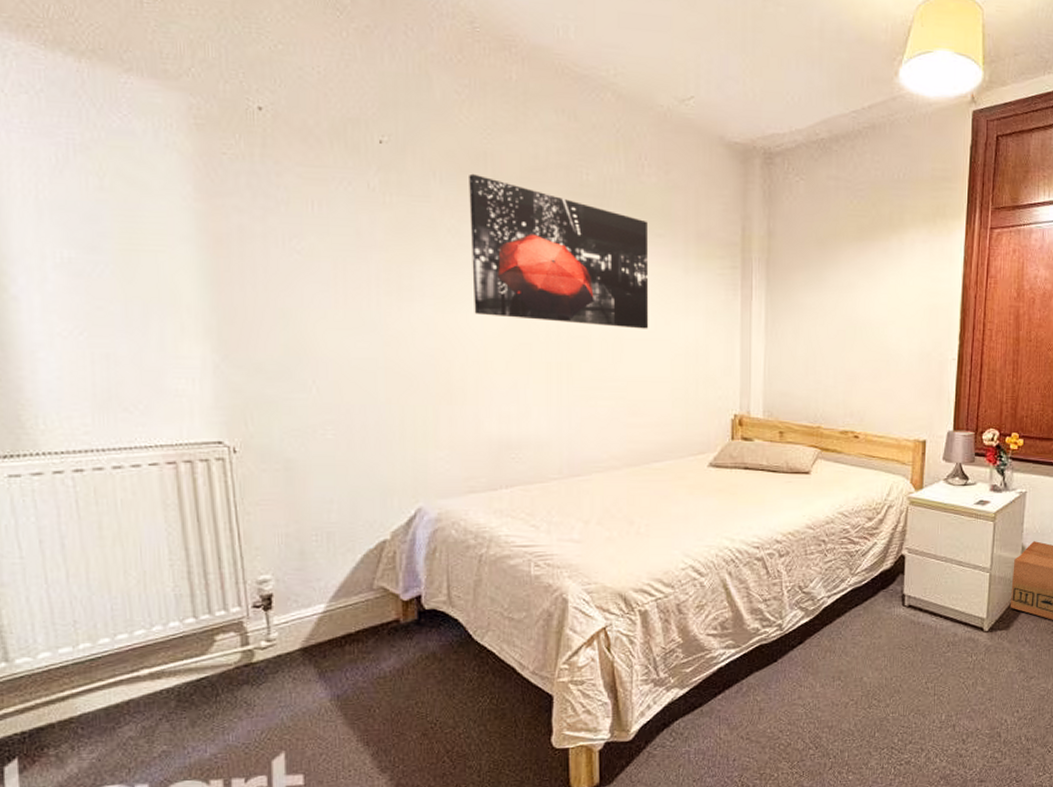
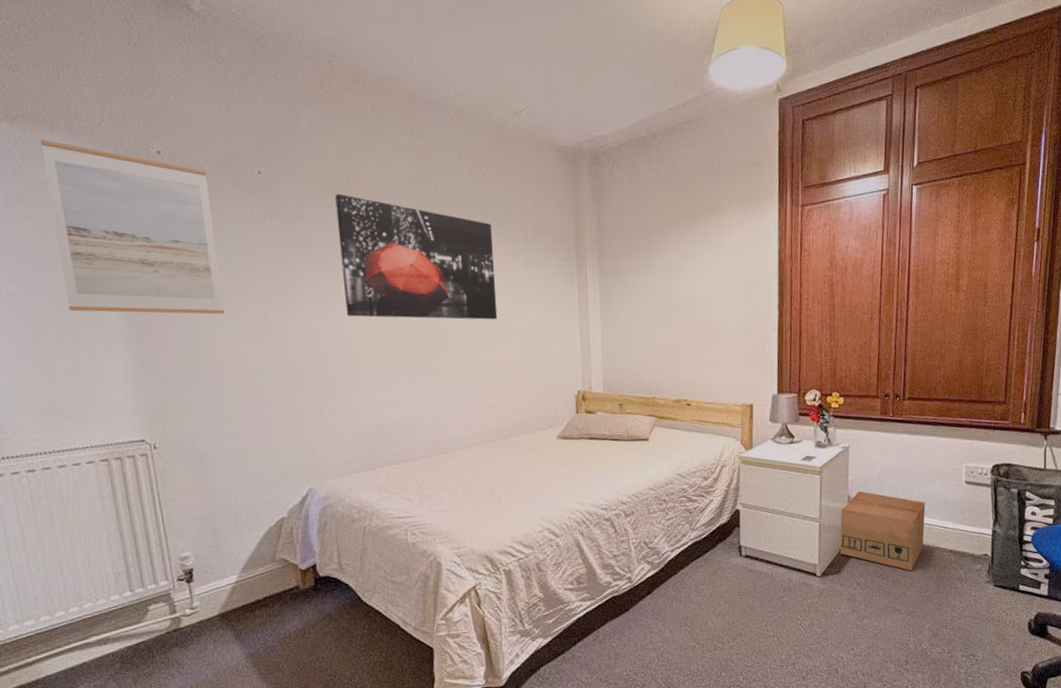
wall art: none [115,81,330,302] -> present [41,140,225,315]

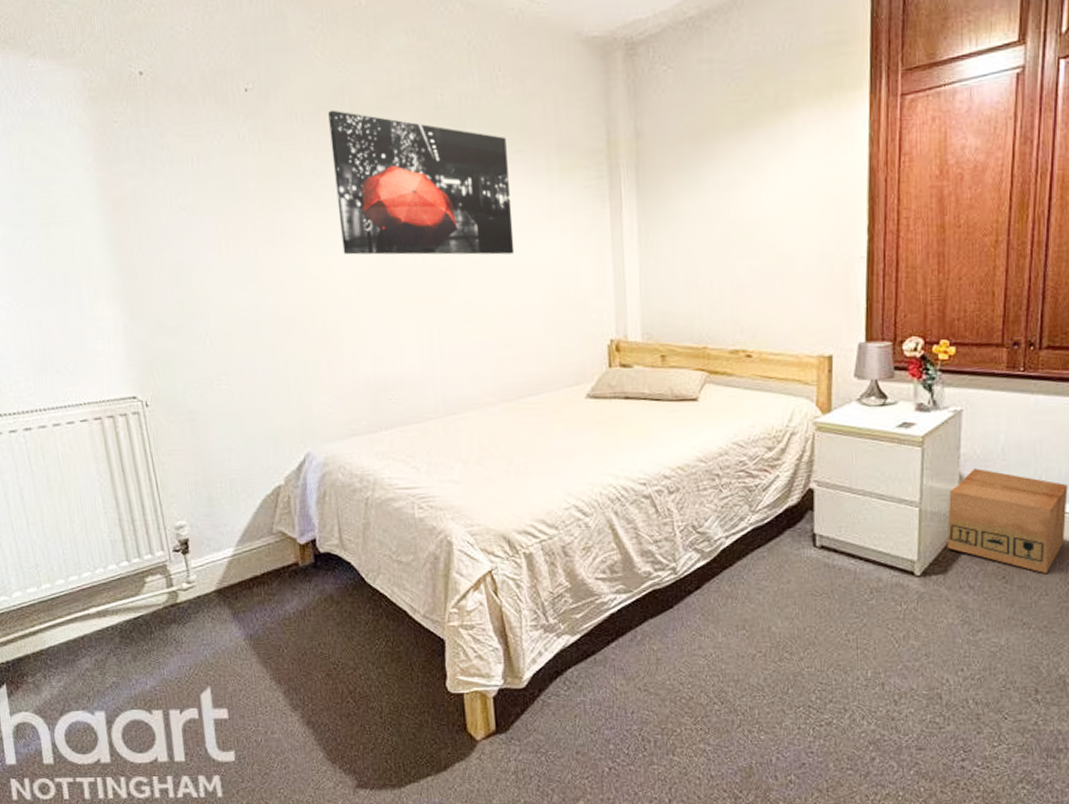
wall art: present [41,140,225,315] -> none [24,66,214,256]

